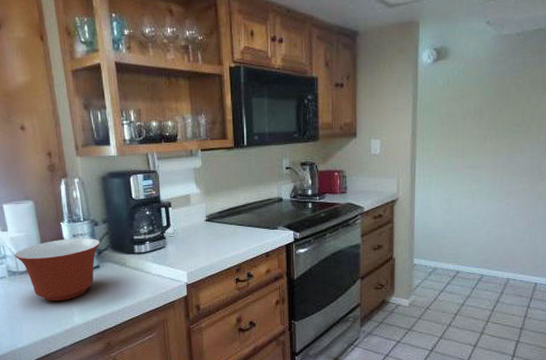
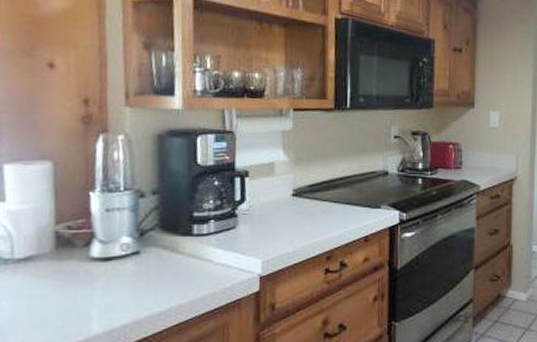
mixing bowl: present [15,238,101,302] -> none [11,213,146,302]

